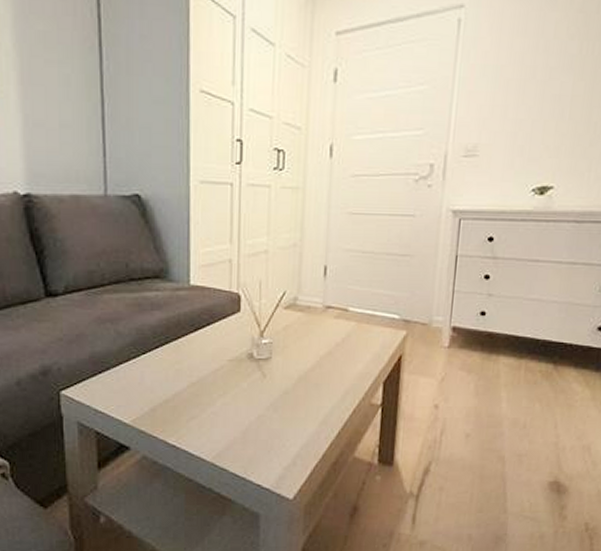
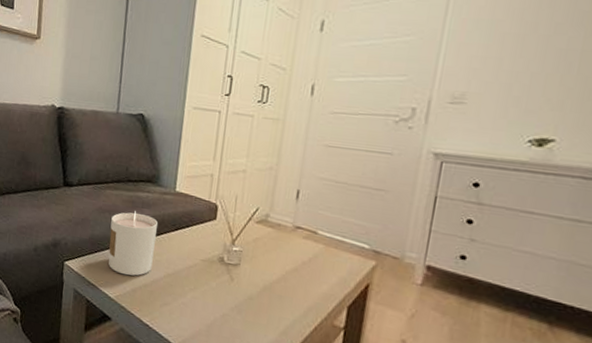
candle: none [115,315,172,394] -> present [108,211,158,276]

